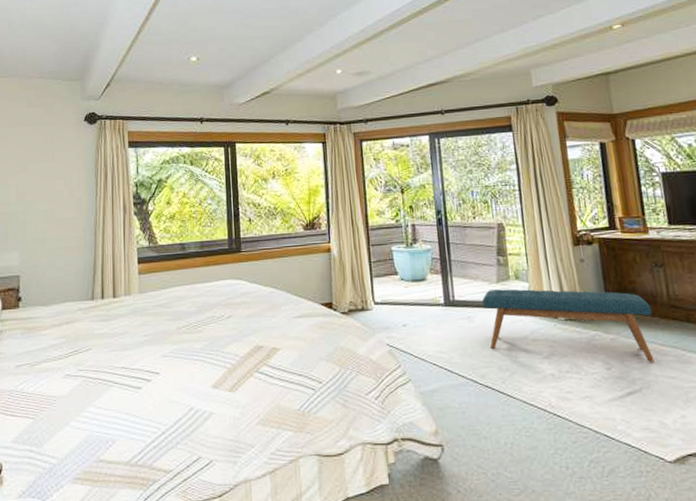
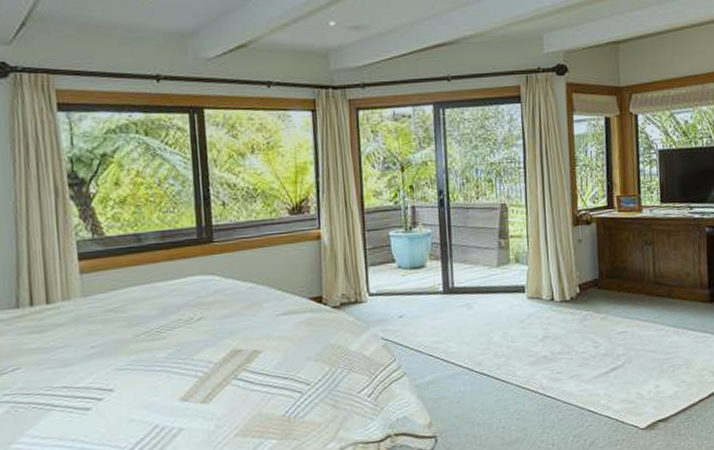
bench: present [481,289,655,362] -> none [481,271,639,338]

